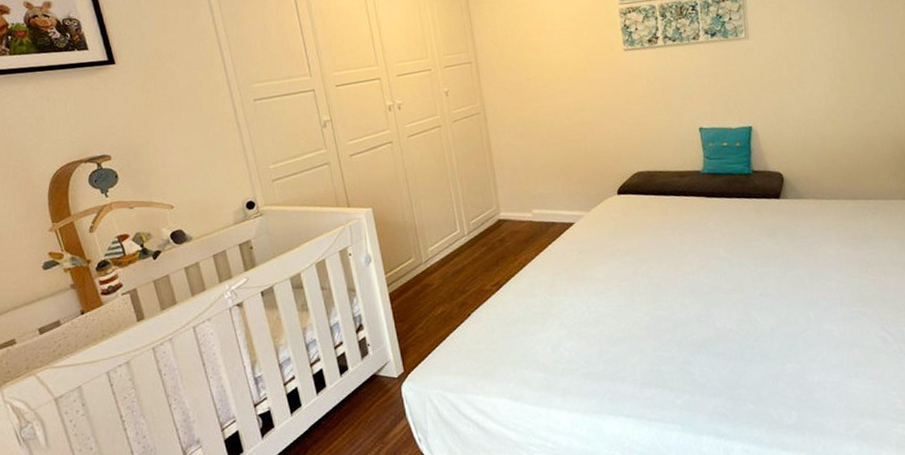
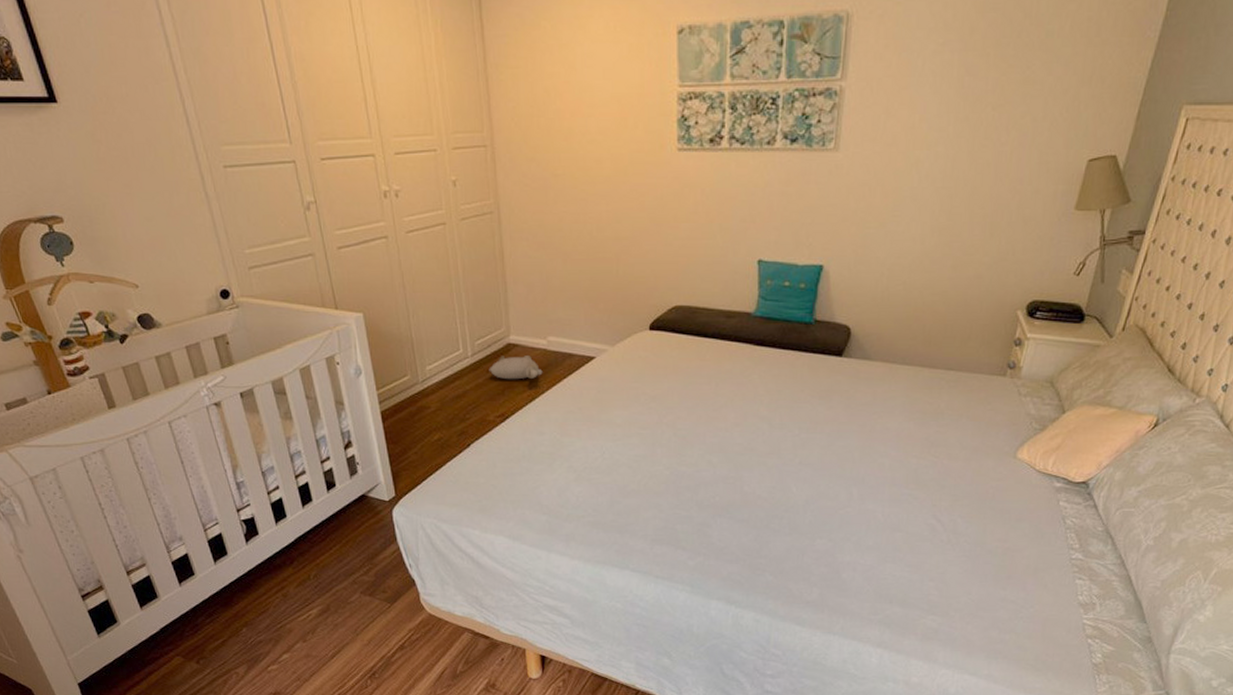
plush toy: none [483,228,530,252] -> present [489,356,543,380]

